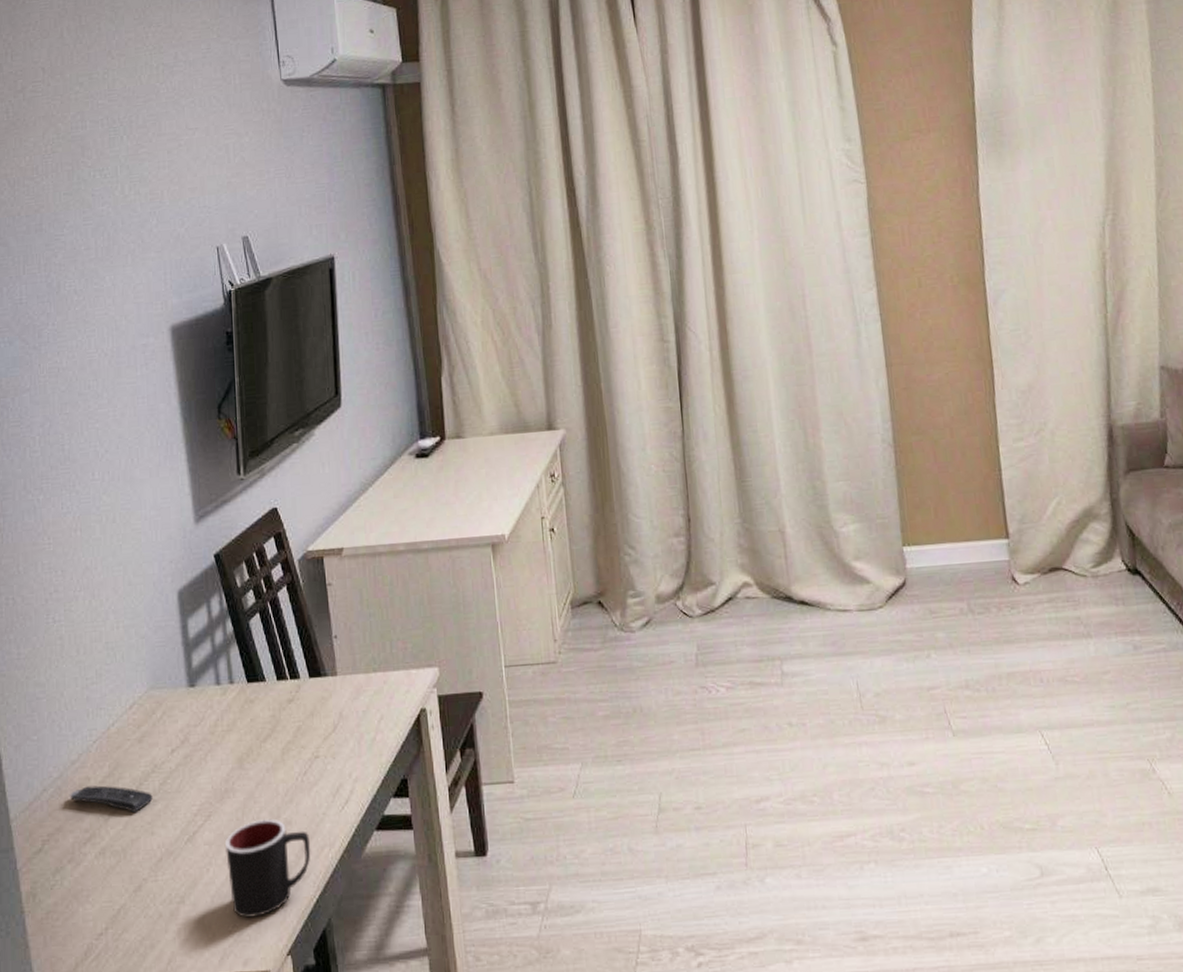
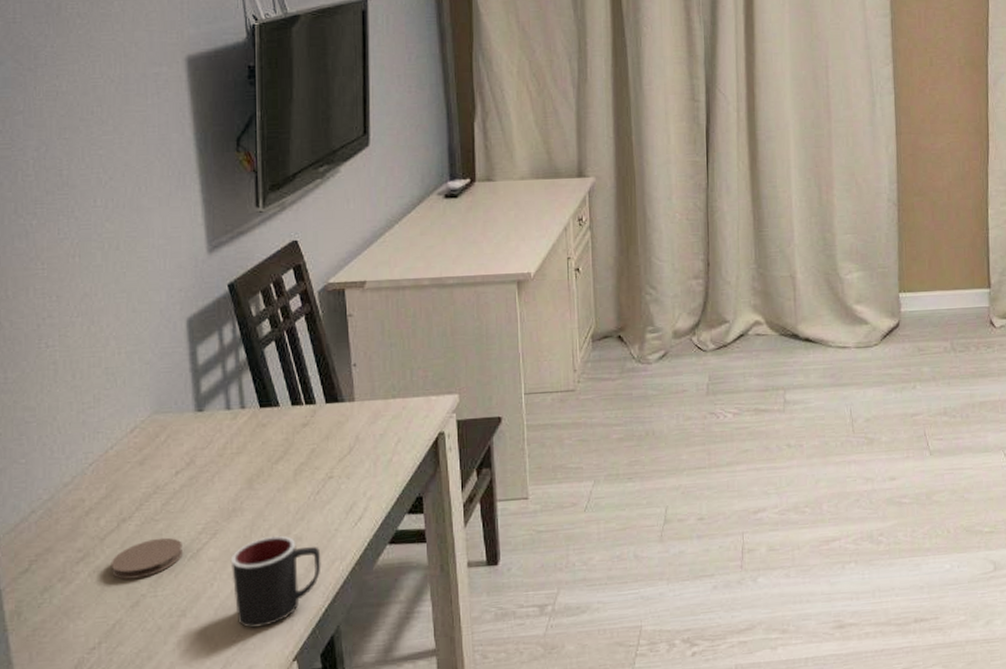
remote control: present [70,785,153,813] -> none [61,506,154,532]
coaster: none [114,819,181,862] -> present [110,537,184,580]

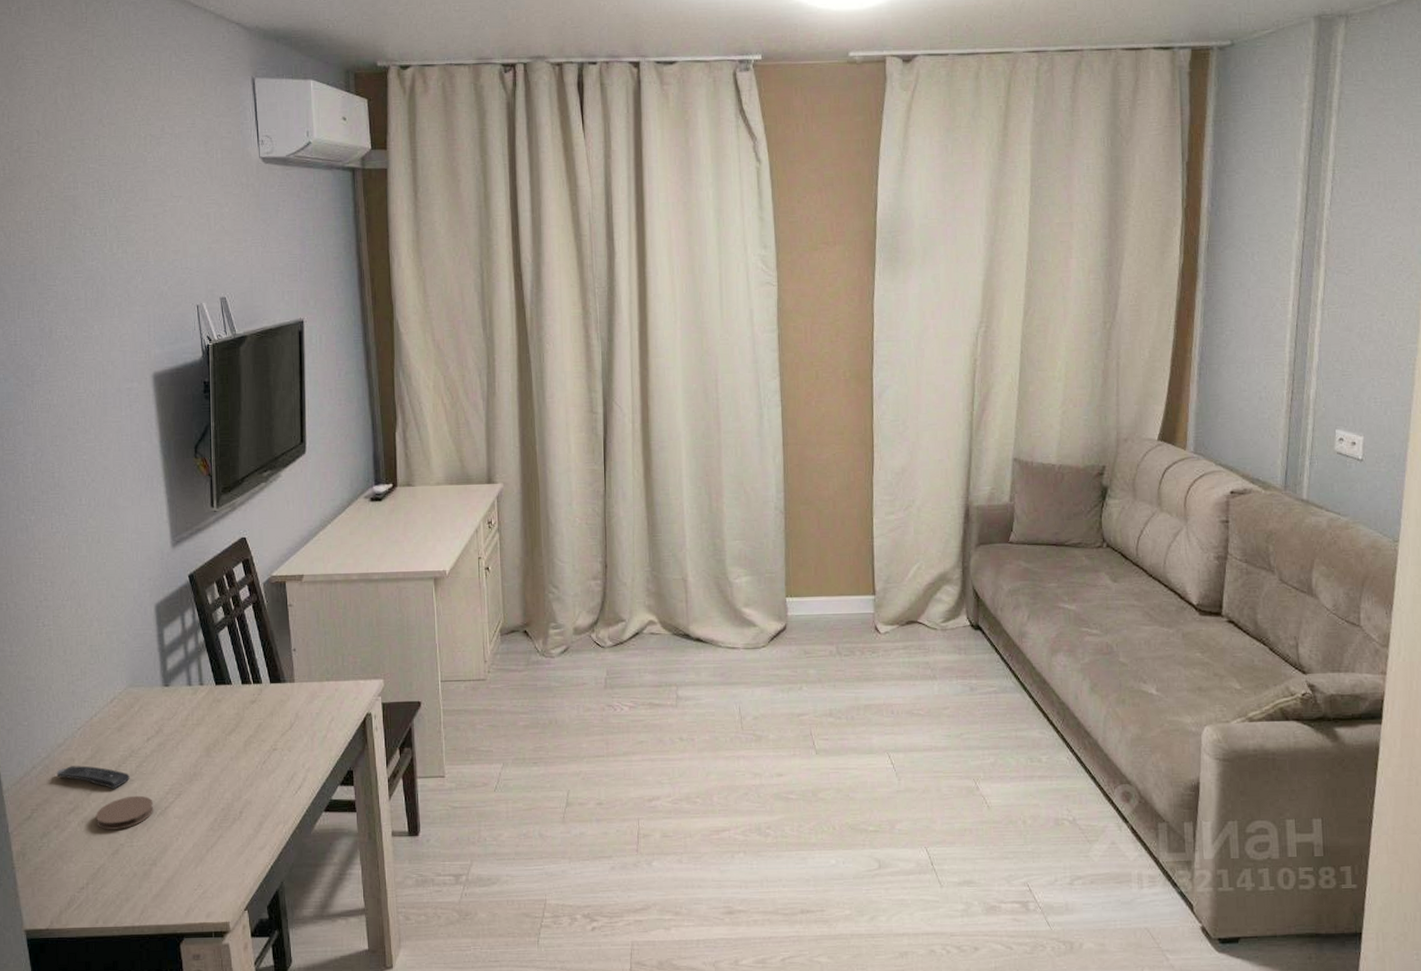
remote control: none [61,506,154,532] -> present [56,765,130,789]
mug: present [231,535,321,629] -> none [193,799,268,880]

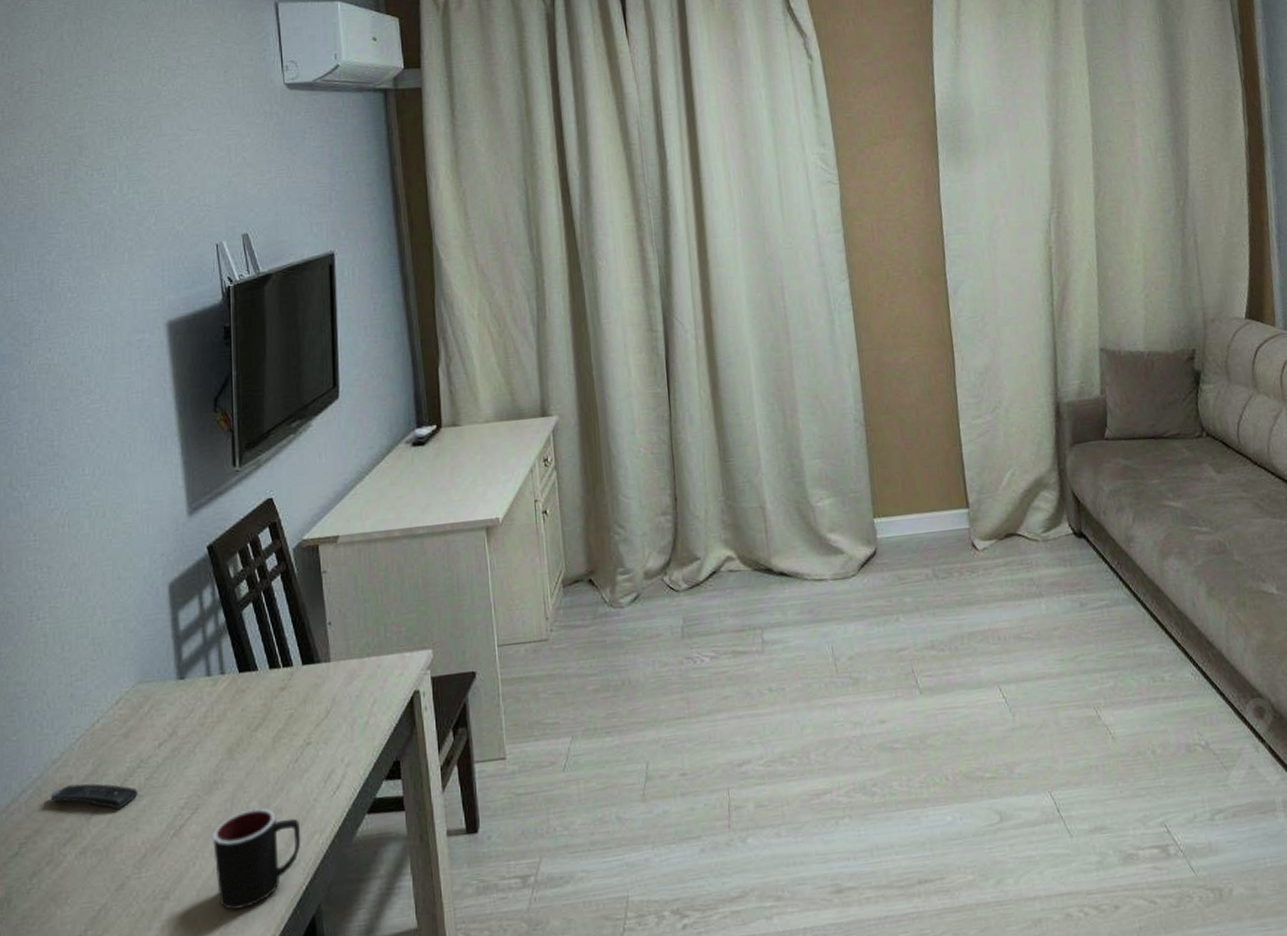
coaster: present [95,795,154,830] -> none [96,814,167,861]
mug: none [193,799,268,880] -> present [213,808,301,911]

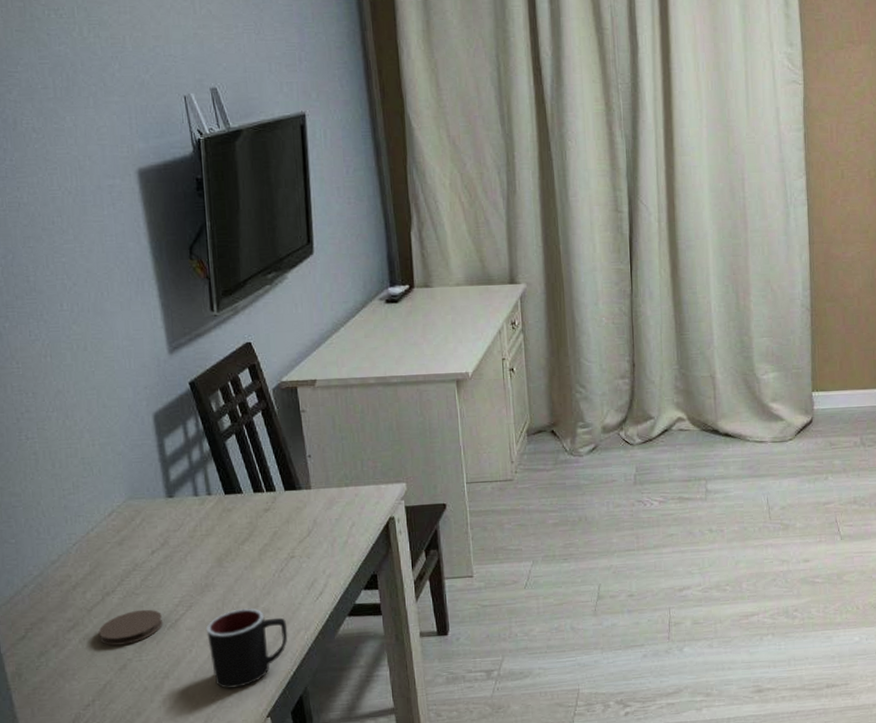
remote control: present [50,783,138,810] -> none [51,582,135,604]
coaster: none [96,814,167,861] -> present [98,609,164,646]

